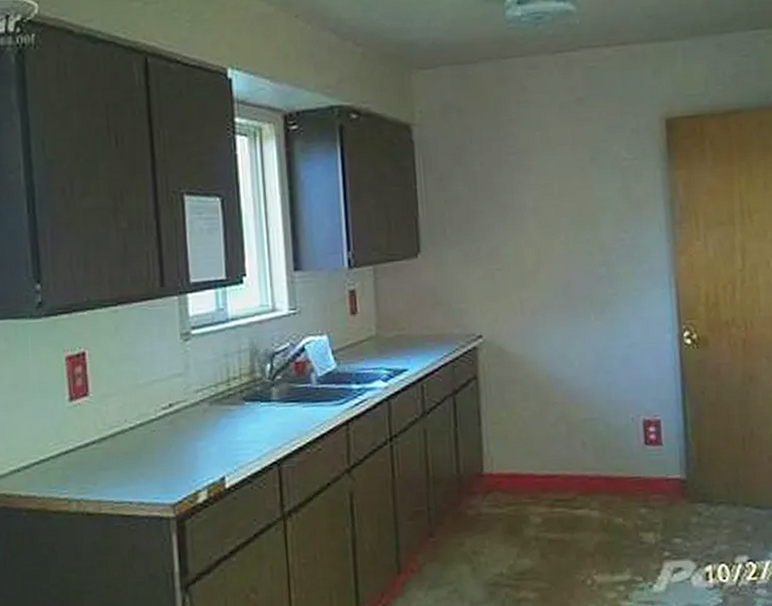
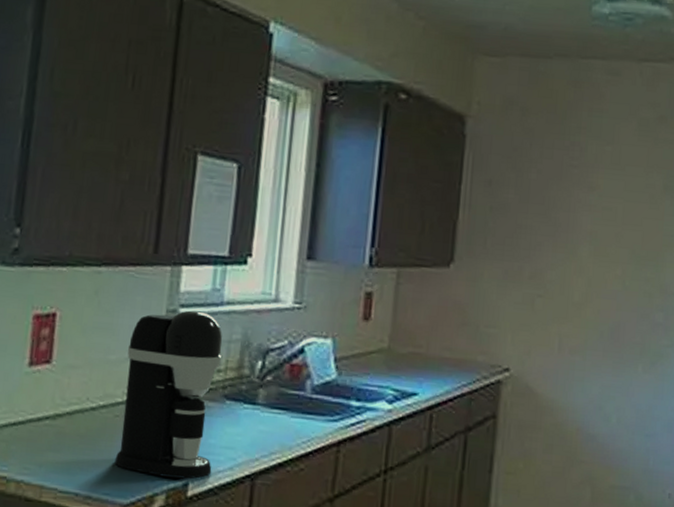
coffee maker: none [152,330,243,476] -> present [114,310,223,479]

